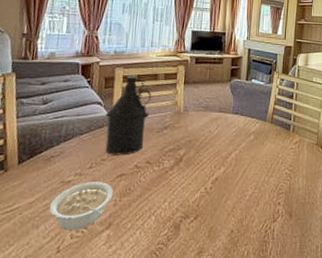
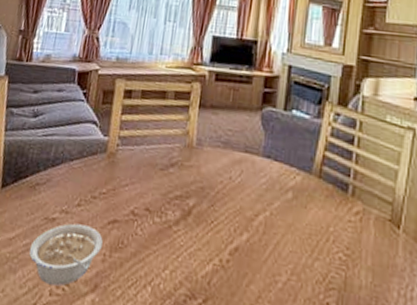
bottle: present [105,75,152,155] -> none [97,89,158,196]

